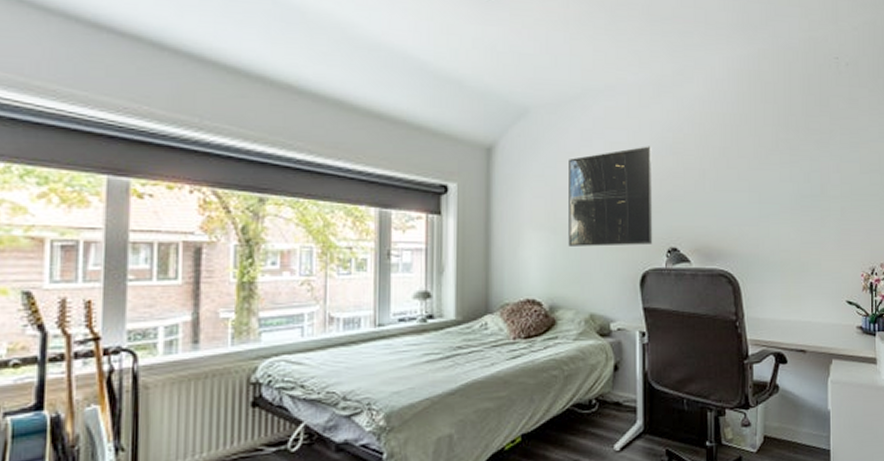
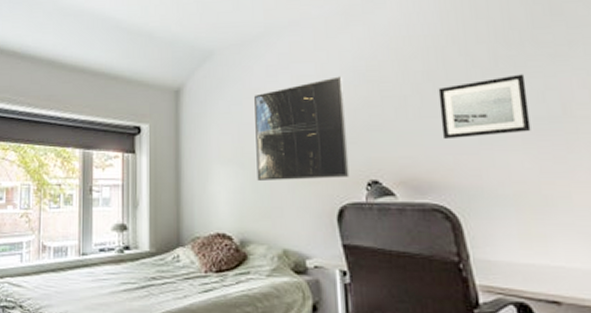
wall art: none [731,156,798,211] -> present [438,74,531,138]

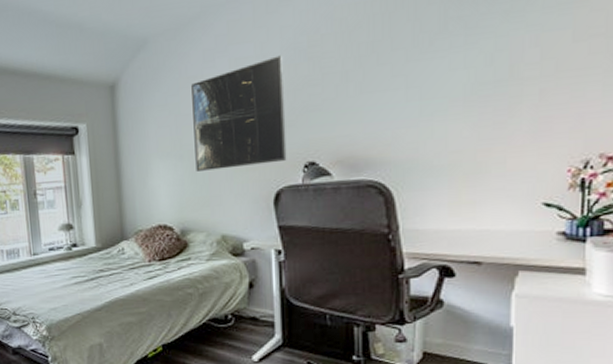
wall art: present [438,74,531,138] -> none [382,36,475,113]

